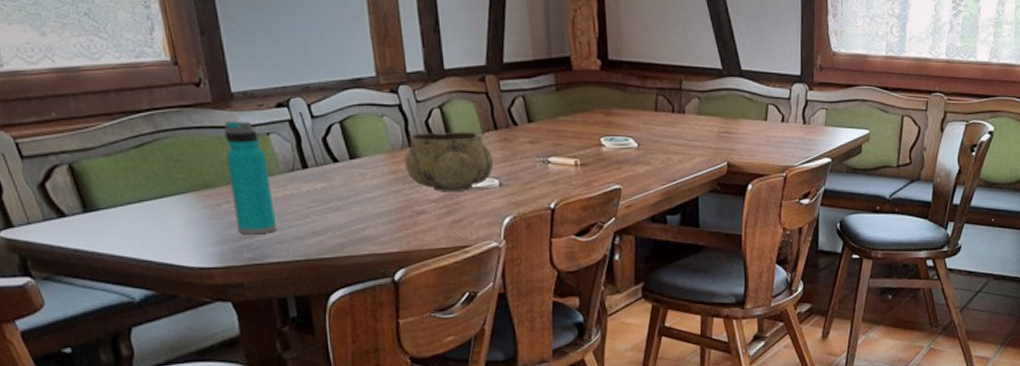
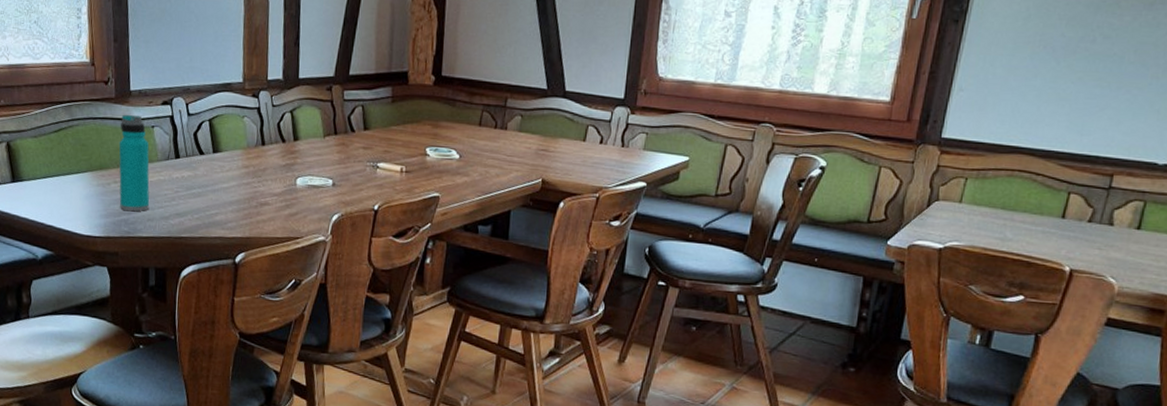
decorative bowl: present [404,131,493,193] -> none [256,134,330,189]

